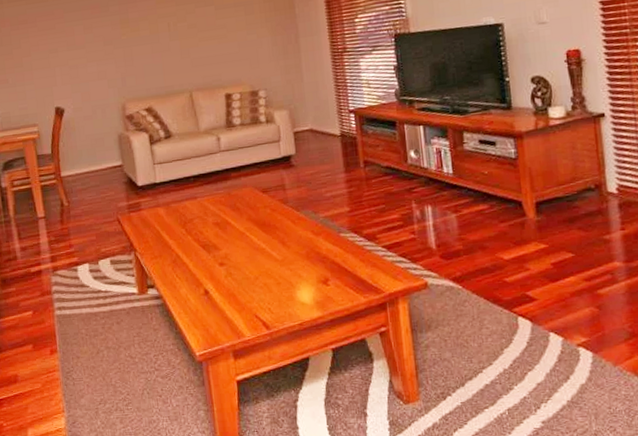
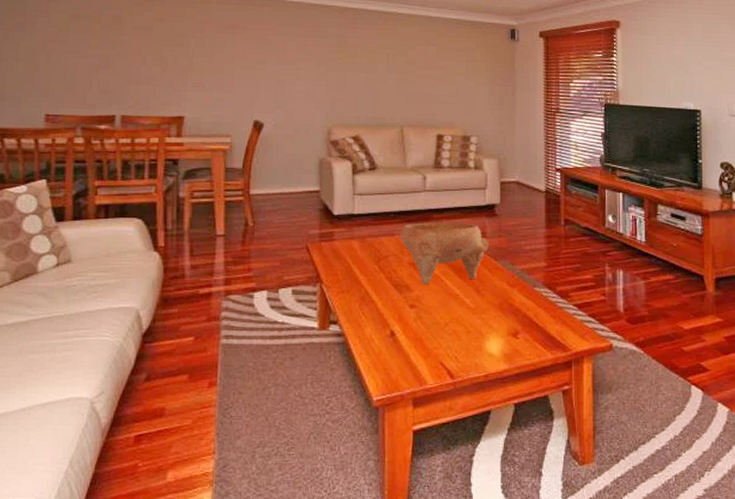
decorative bowl: none [202,177,289,243] -> present [400,222,489,286]

